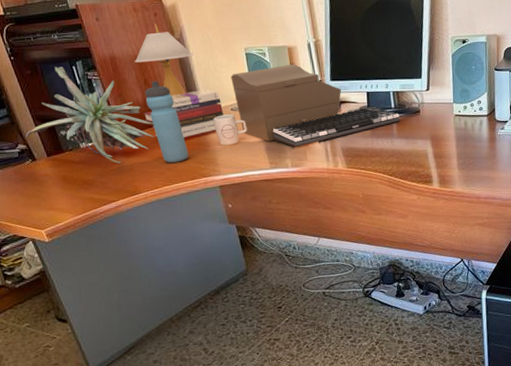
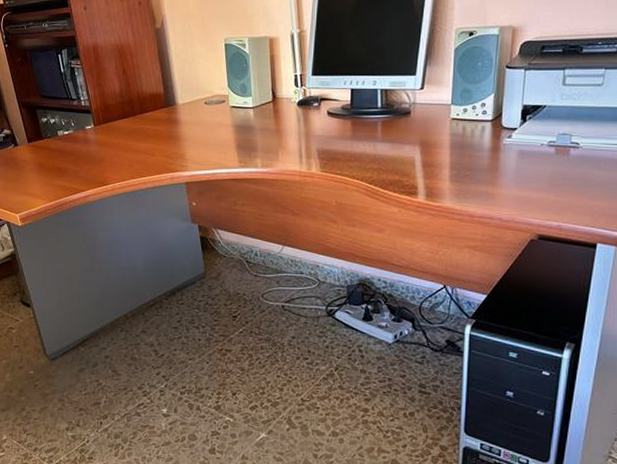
plant: present [25,67,155,164] -> none [11,55,128,153]
table lamp: present [134,23,195,96] -> none [115,12,174,87]
books: present [143,89,224,139] -> none [118,80,197,132]
water bottle: present [145,81,189,163] -> none [122,71,159,155]
mug: present [213,114,247,146] -> none [186,108,219,141]
sewing box: present [231,64,342,142] -> none [207,56,324,138]
computer keyboard: present [272,106,400,148] -> none [245,105,386,147]

